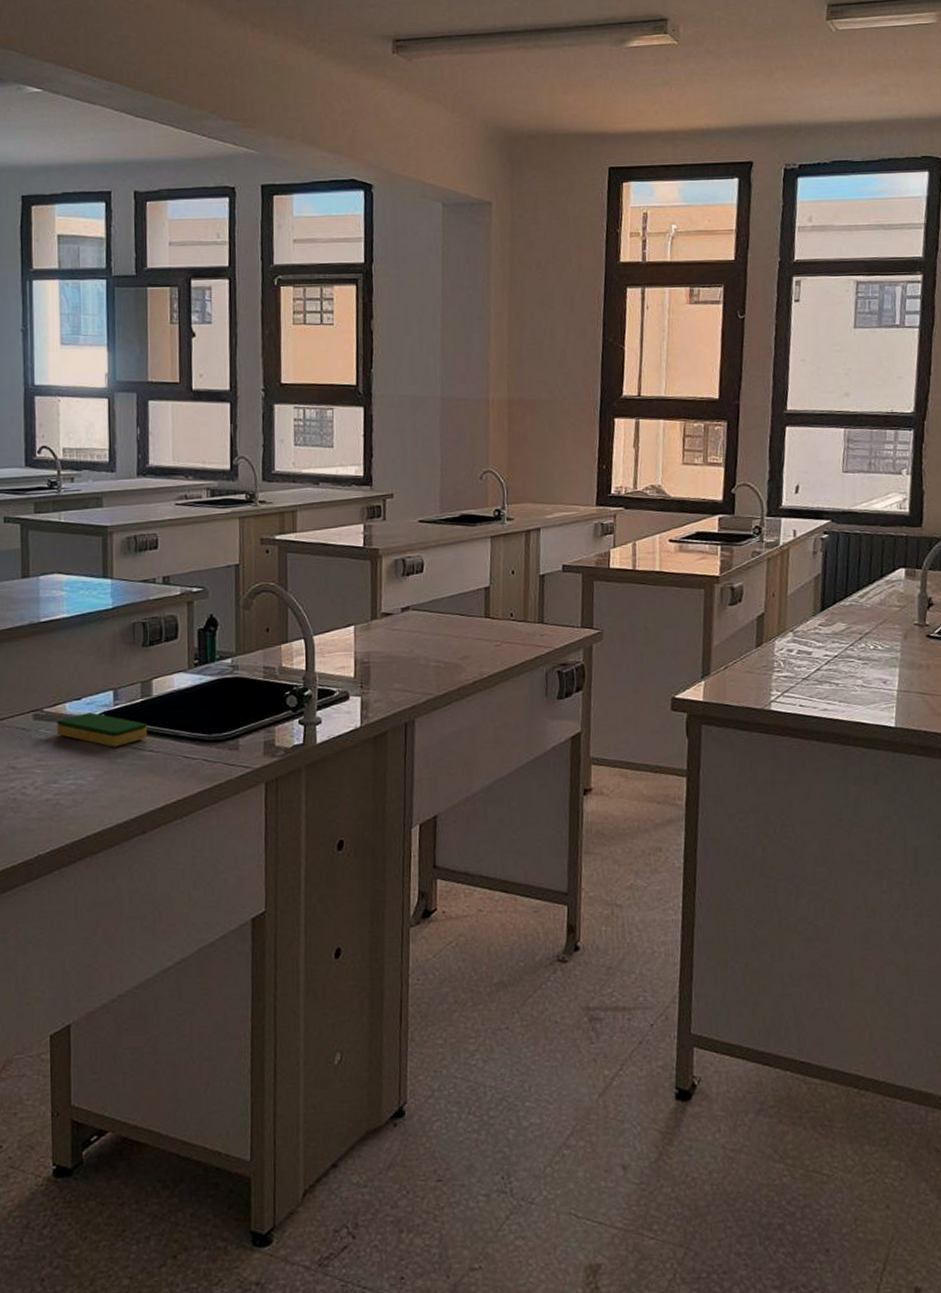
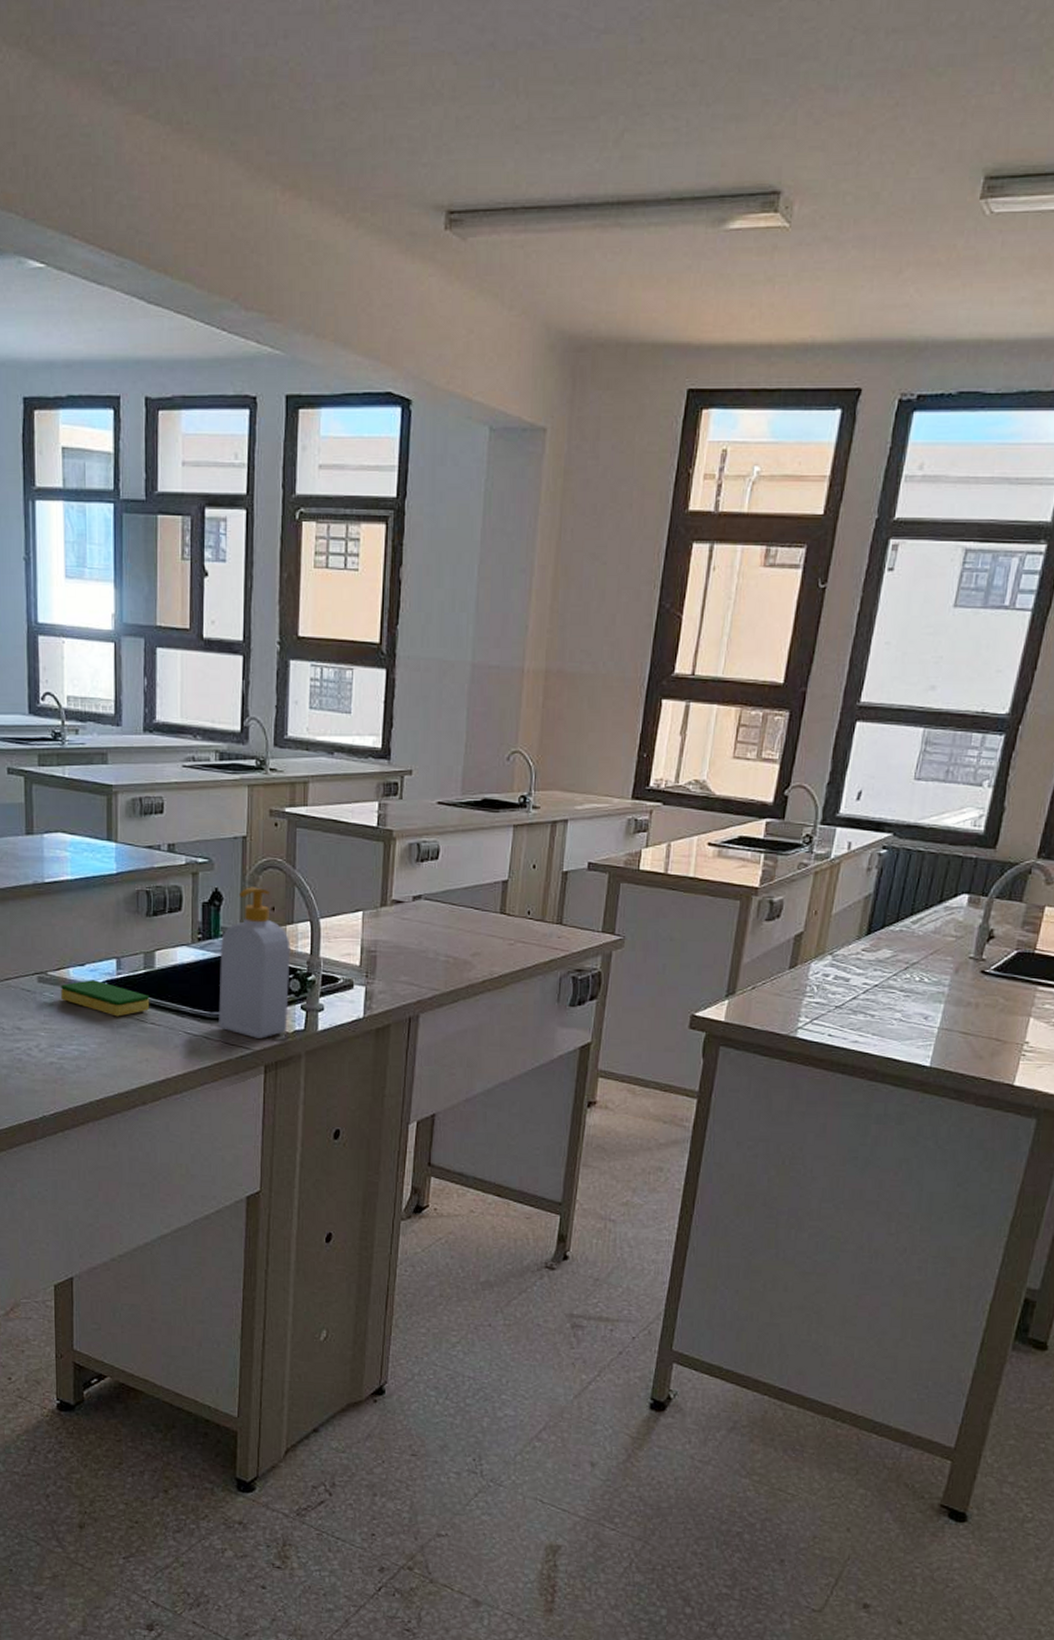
soap bottle: none [217,611,287,758] -> present [219,887,291,1040]

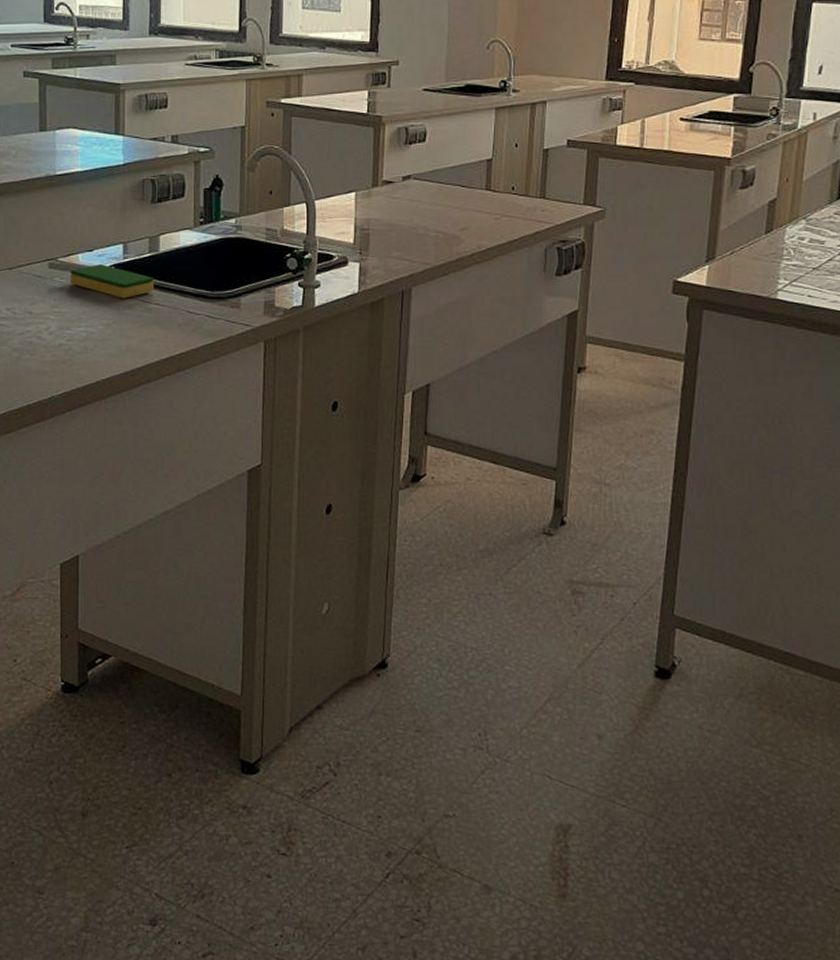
soap bottle: present [219,887,291,1040] -> none [220,172,288,317]

